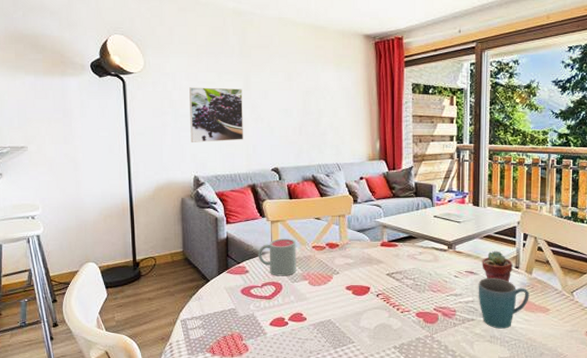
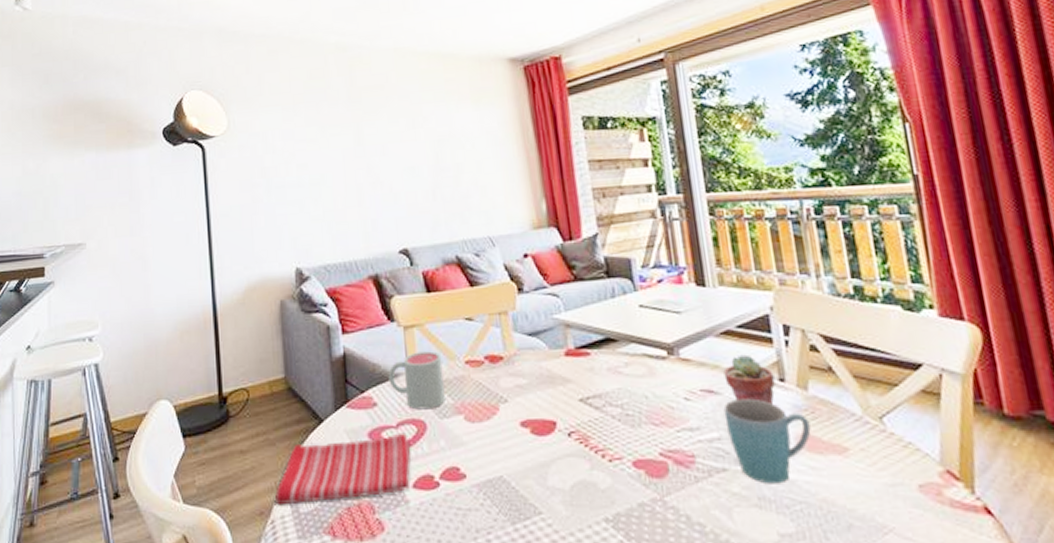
dish towel: none [173,290,270,334] -> present [275,432,411,506]
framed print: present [189,87,244,142] -> none [285,144,360,222]

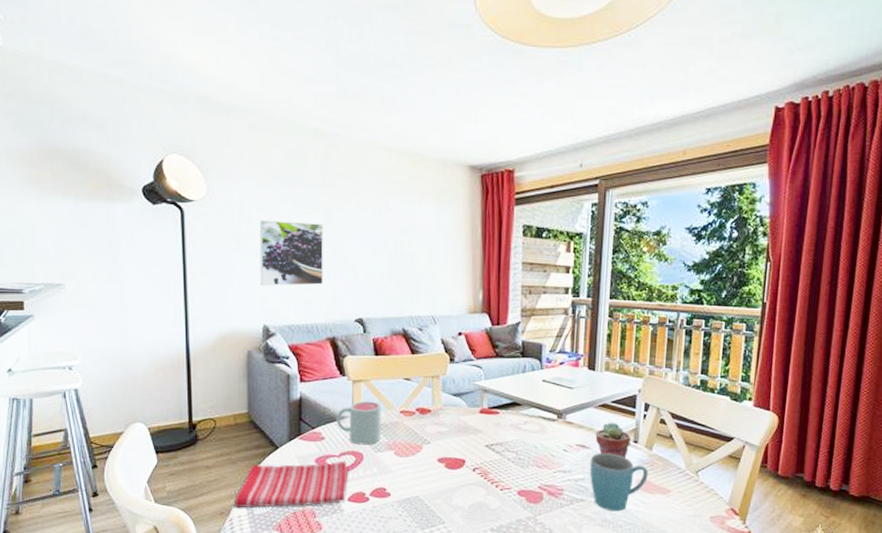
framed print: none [285,144,360,222] -> present [260,220,324,286]

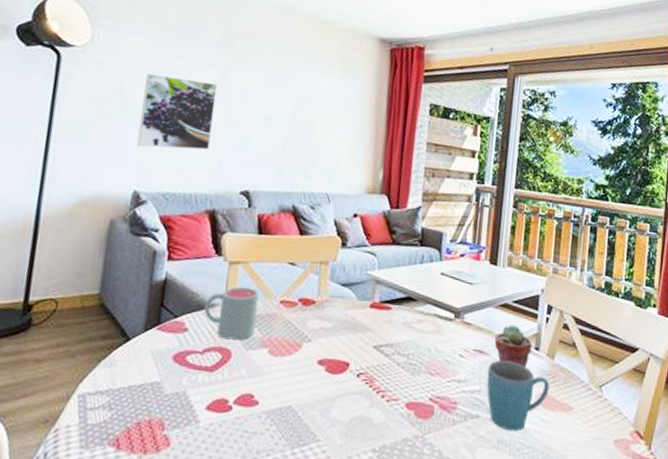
dish towel: present [235,460,349,508] -> none [64,358,213,416]

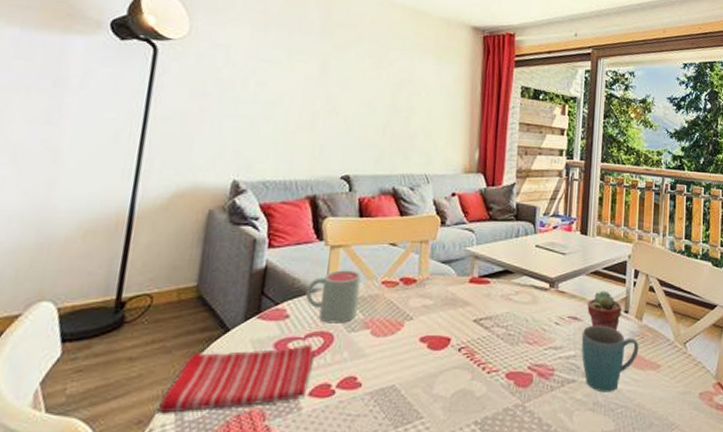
dish towel: none [64,358,213,416] -> present [159,344,315,414]
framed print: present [136,74,218,150] -> none [236,65,318,138]

